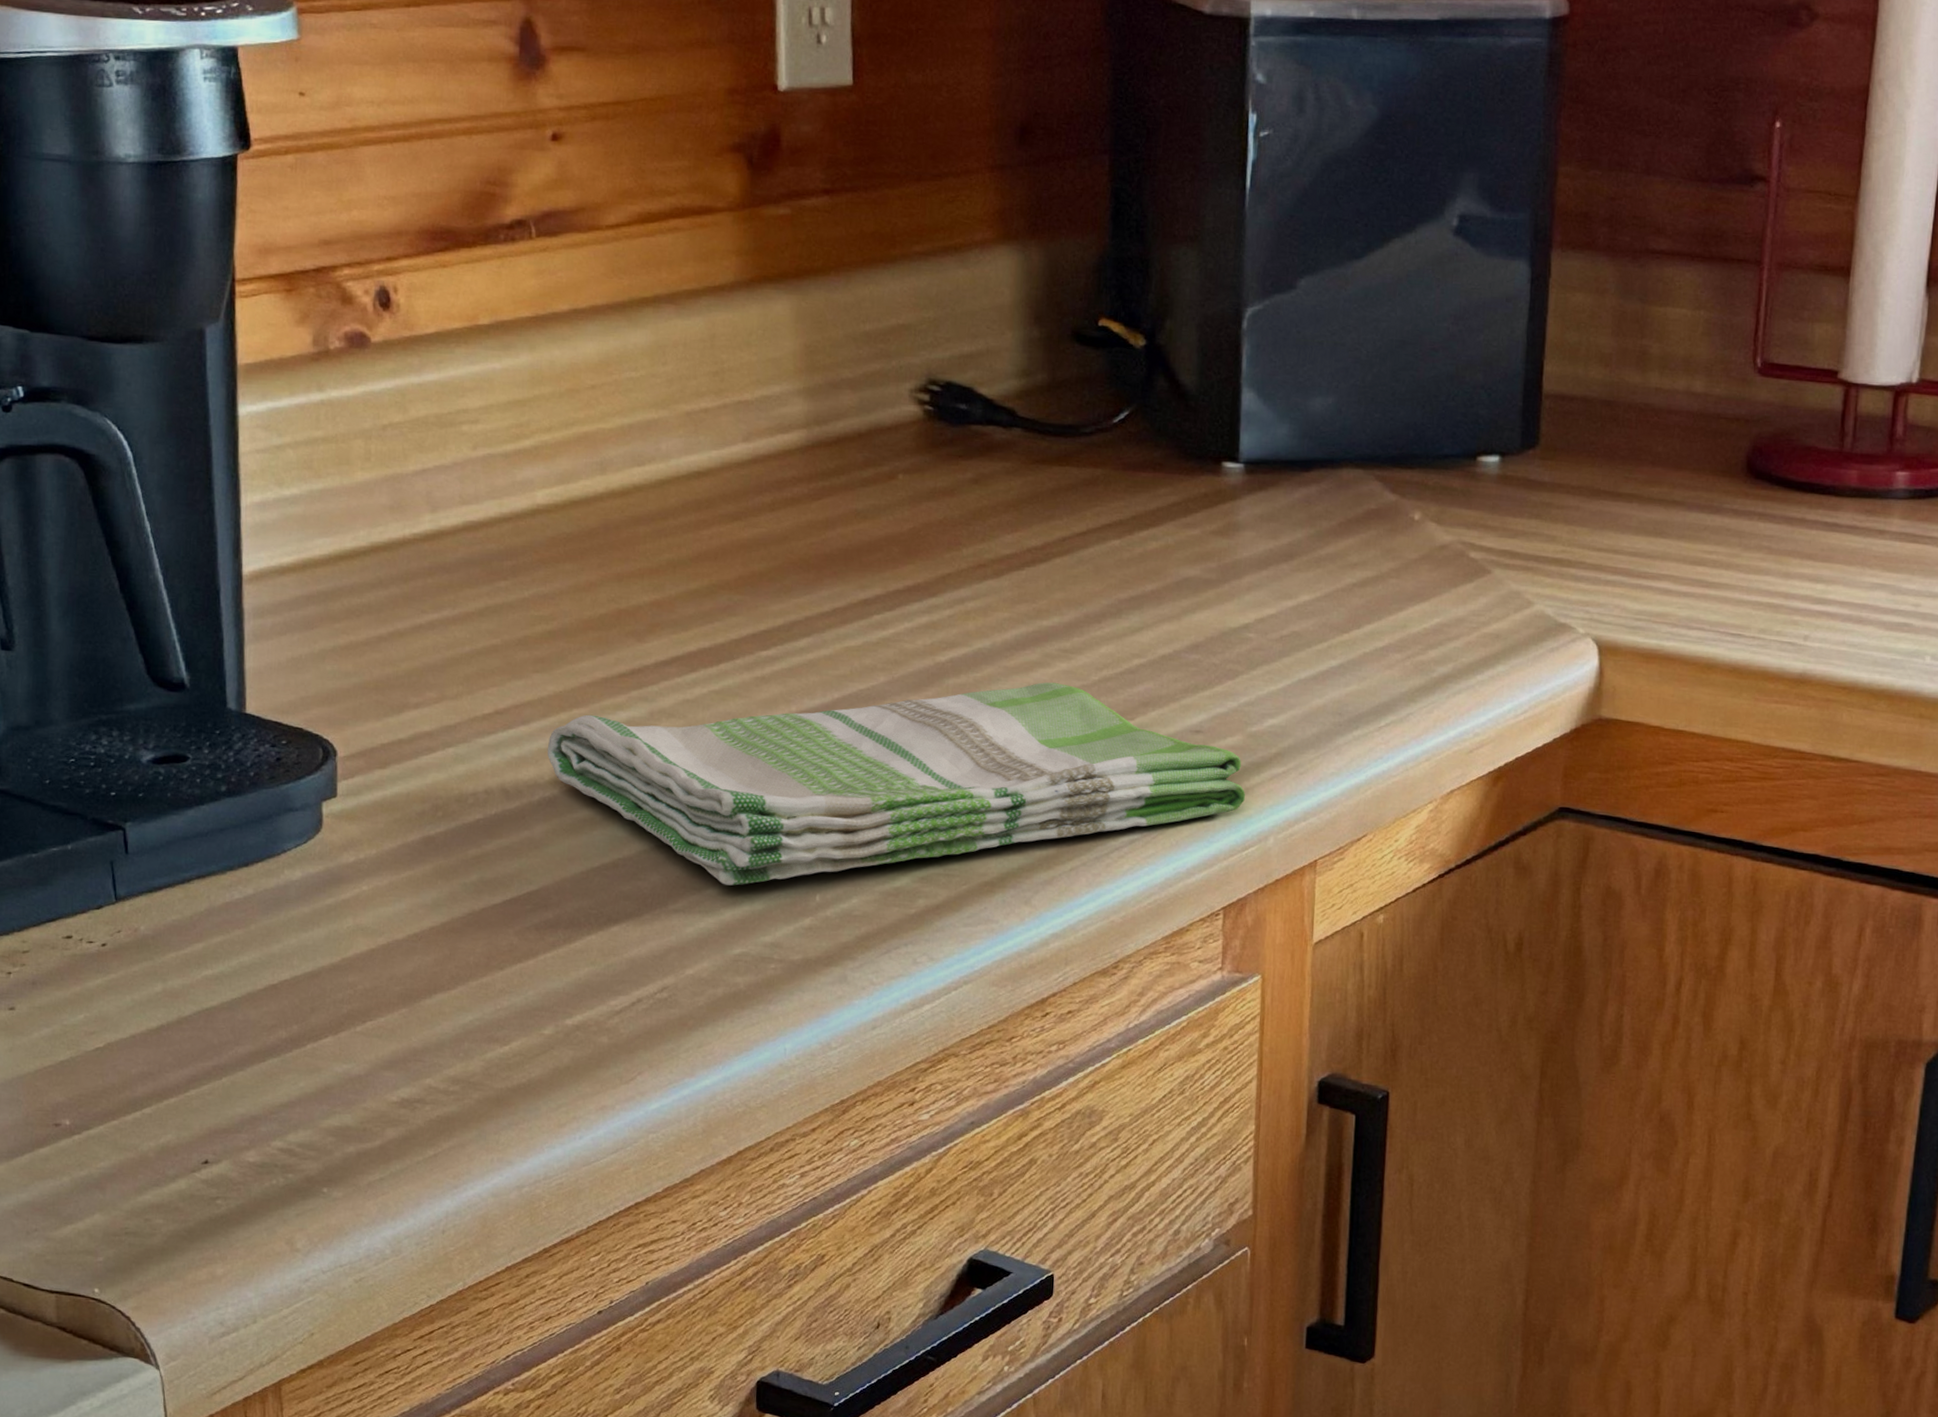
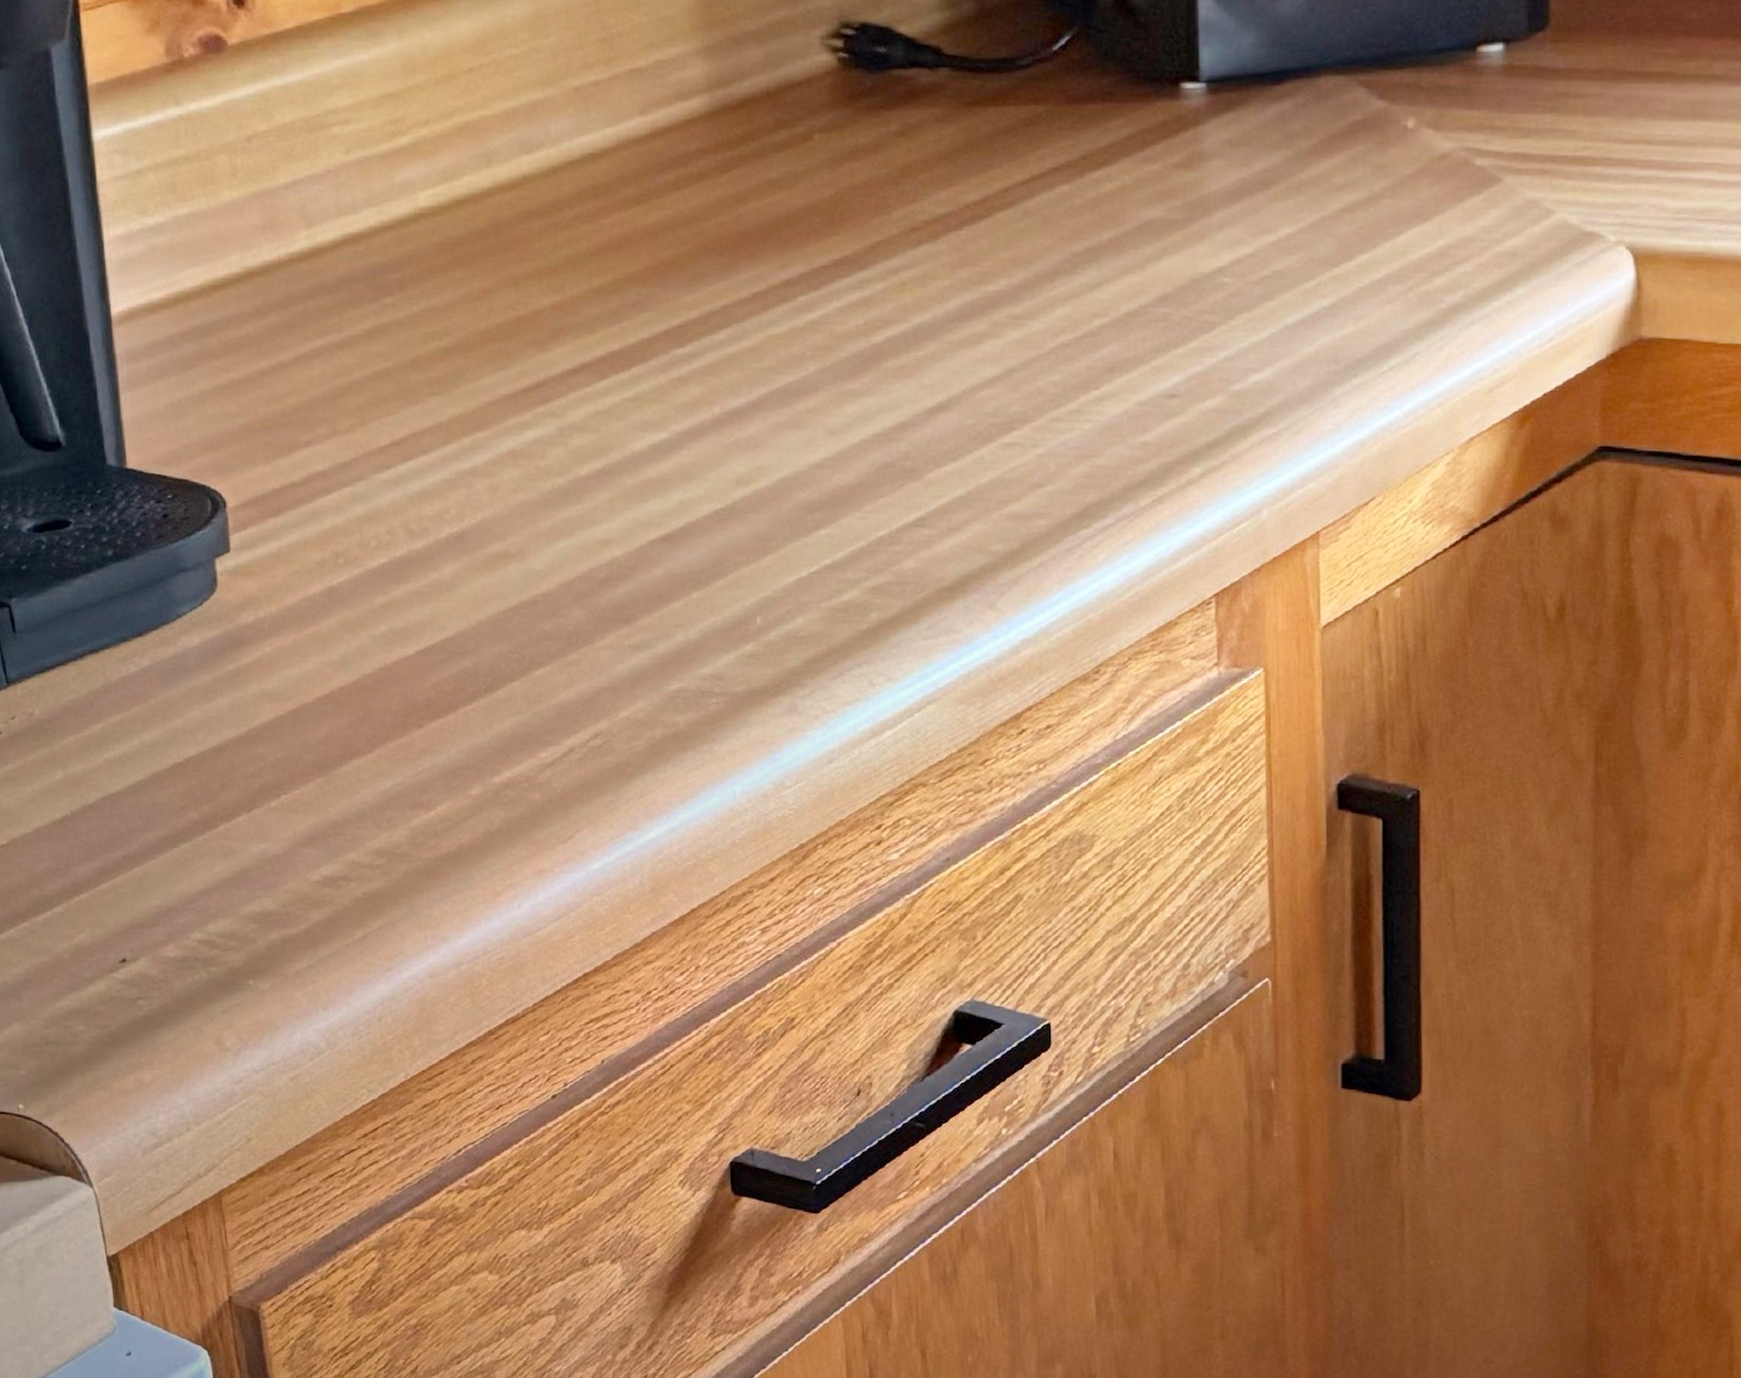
dish towel: present [547,682,1245,886] -> none [451,355,1232,615]

